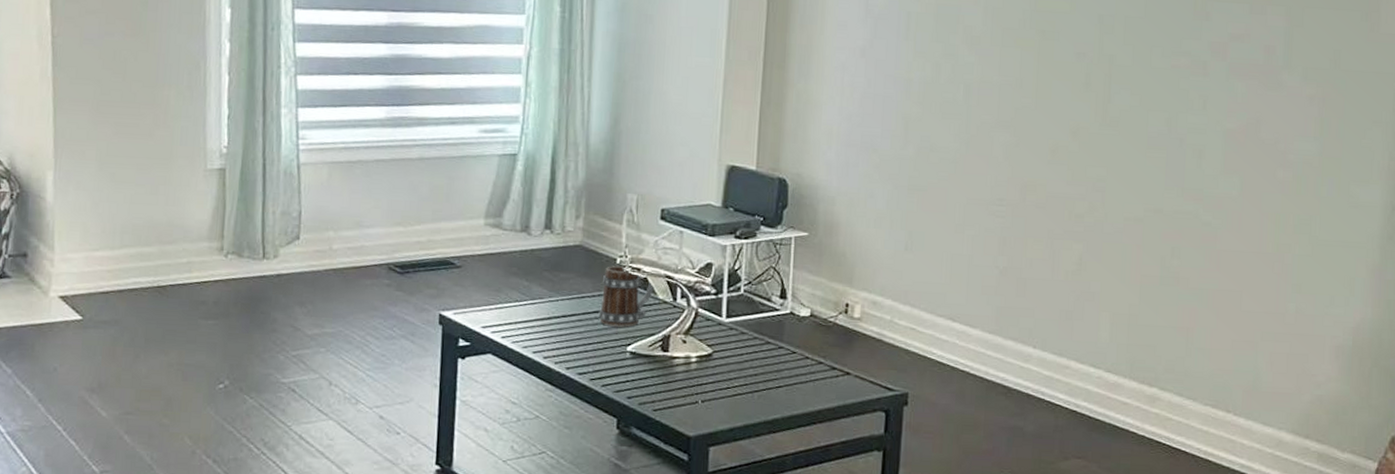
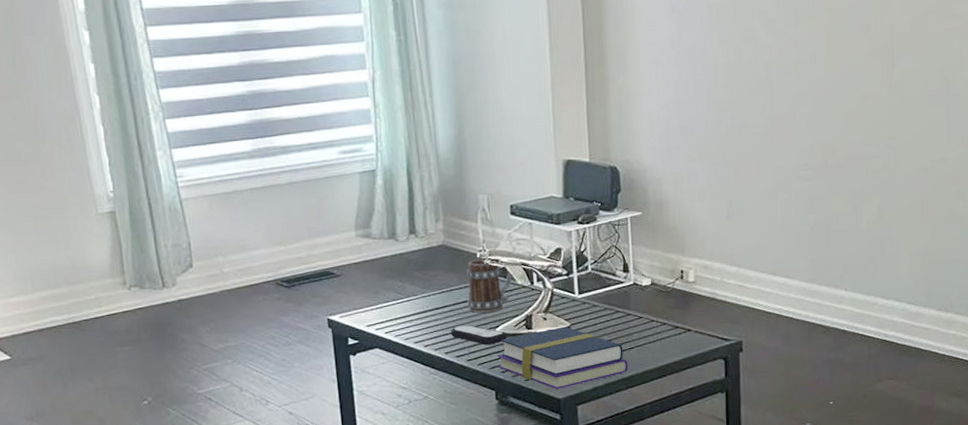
remote control: none [575,338,639,365] -> present [450,325,507,345]
book: none [624,353,774,425] -> present [497,327,628,389]

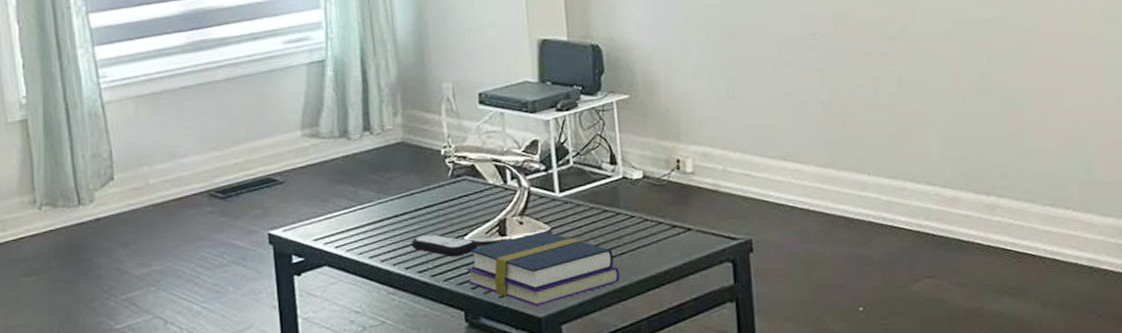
mug: present [467,259,513,313] -> none [430,157,483,219]

